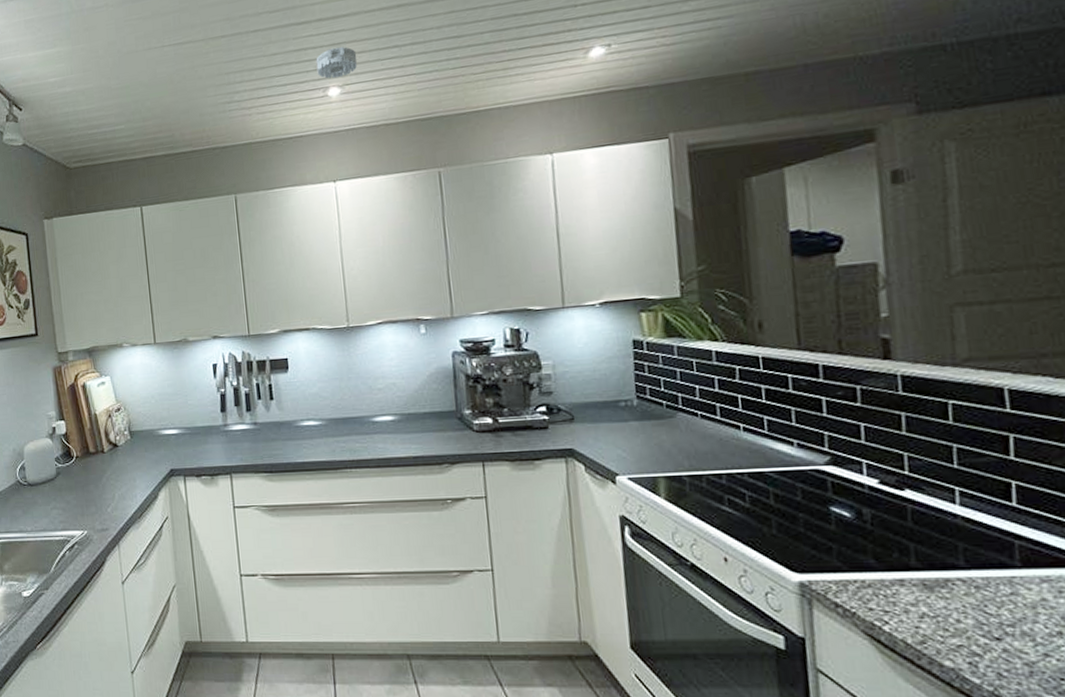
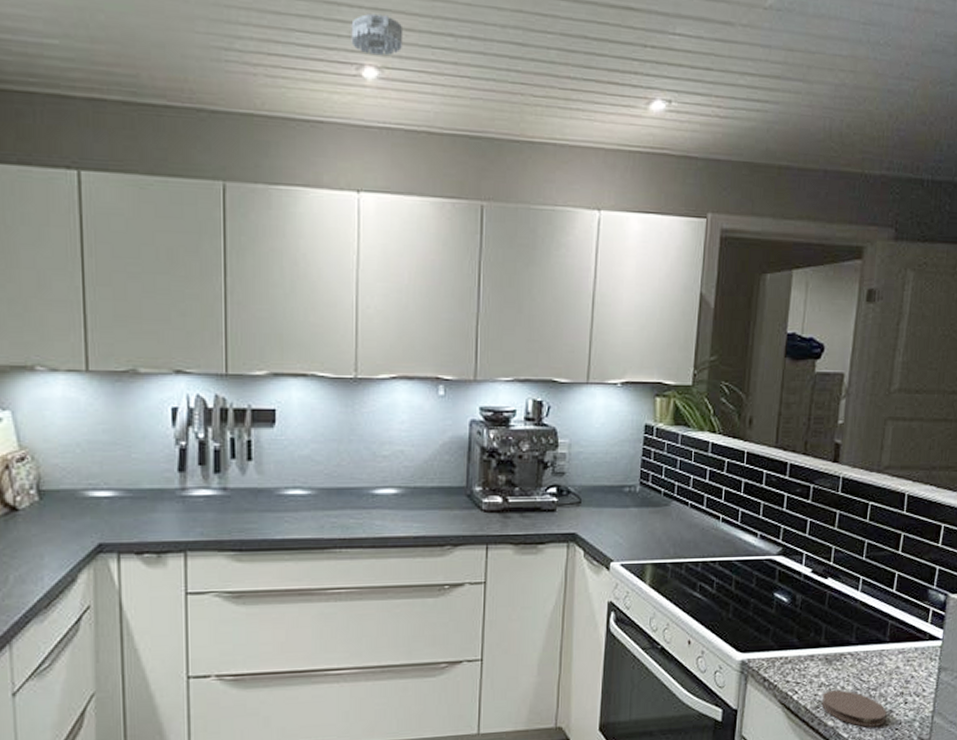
coaster: none [927,622,1041,673] -> present [821,689,887,727]

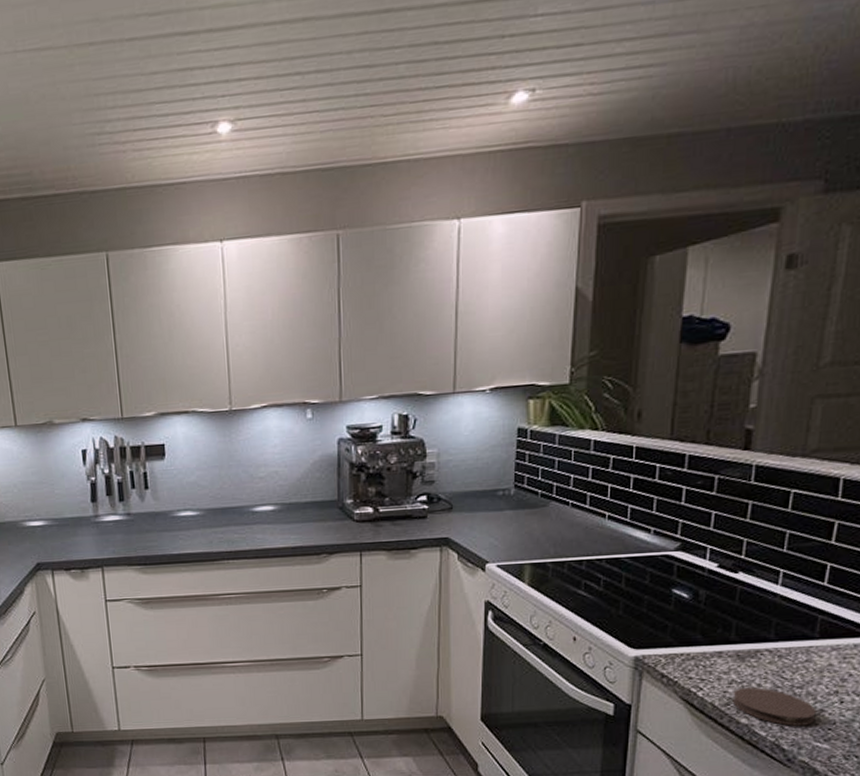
smoke detector: present [351,13,404,56] -> none [204,68,253,111]

